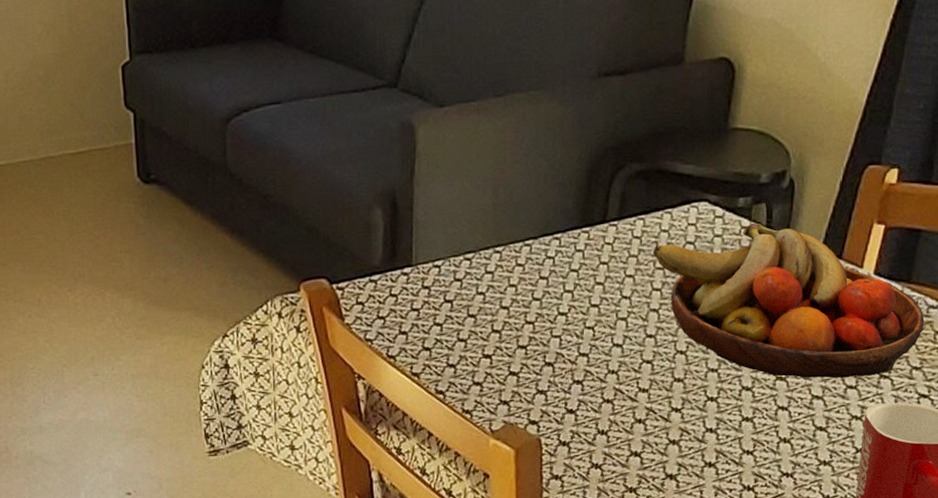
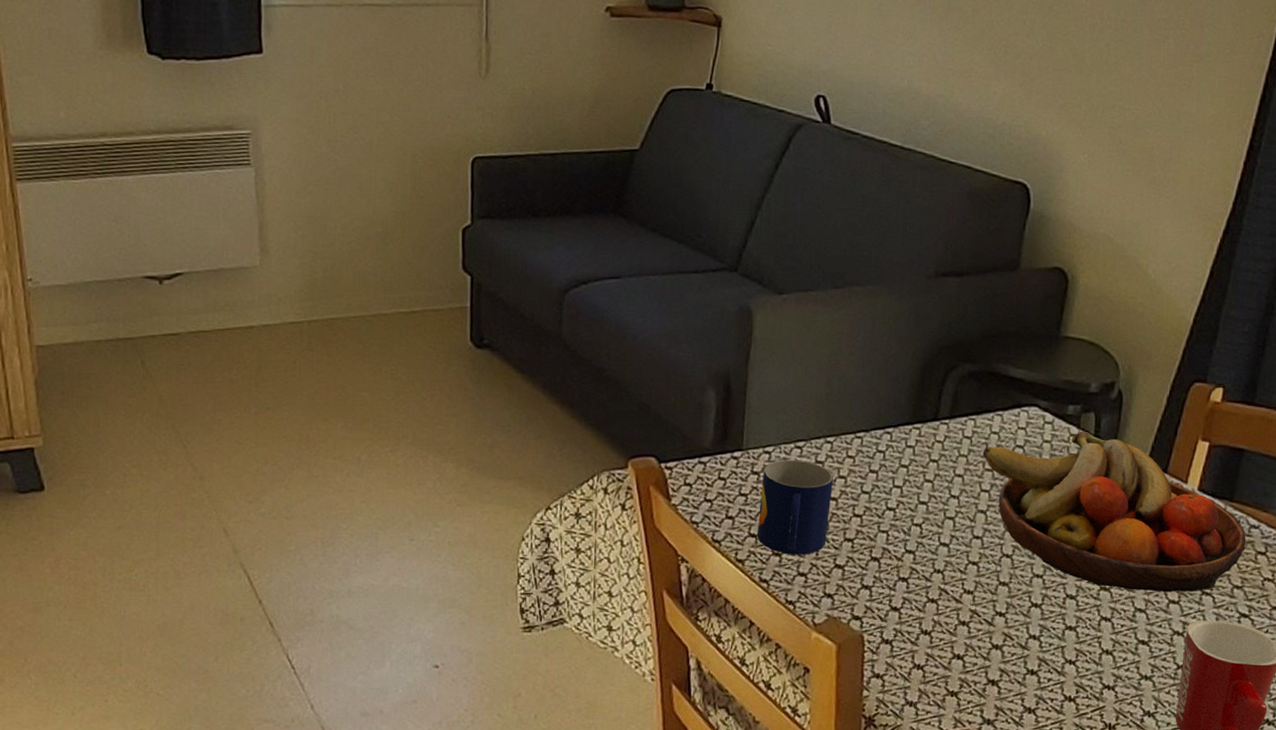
mug: none [430,271,504,365] -> present [756,459,833,555]

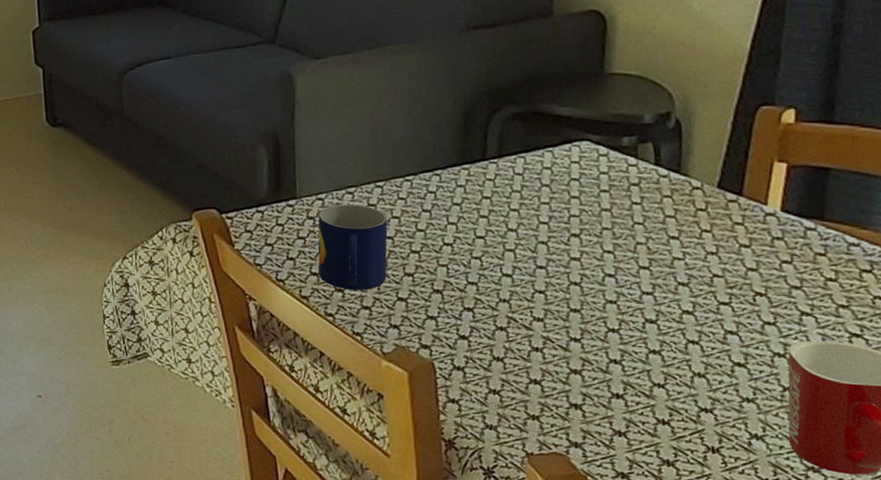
fruit bowl: present [982,431,1246,593] -> none [536,161,847,314]

